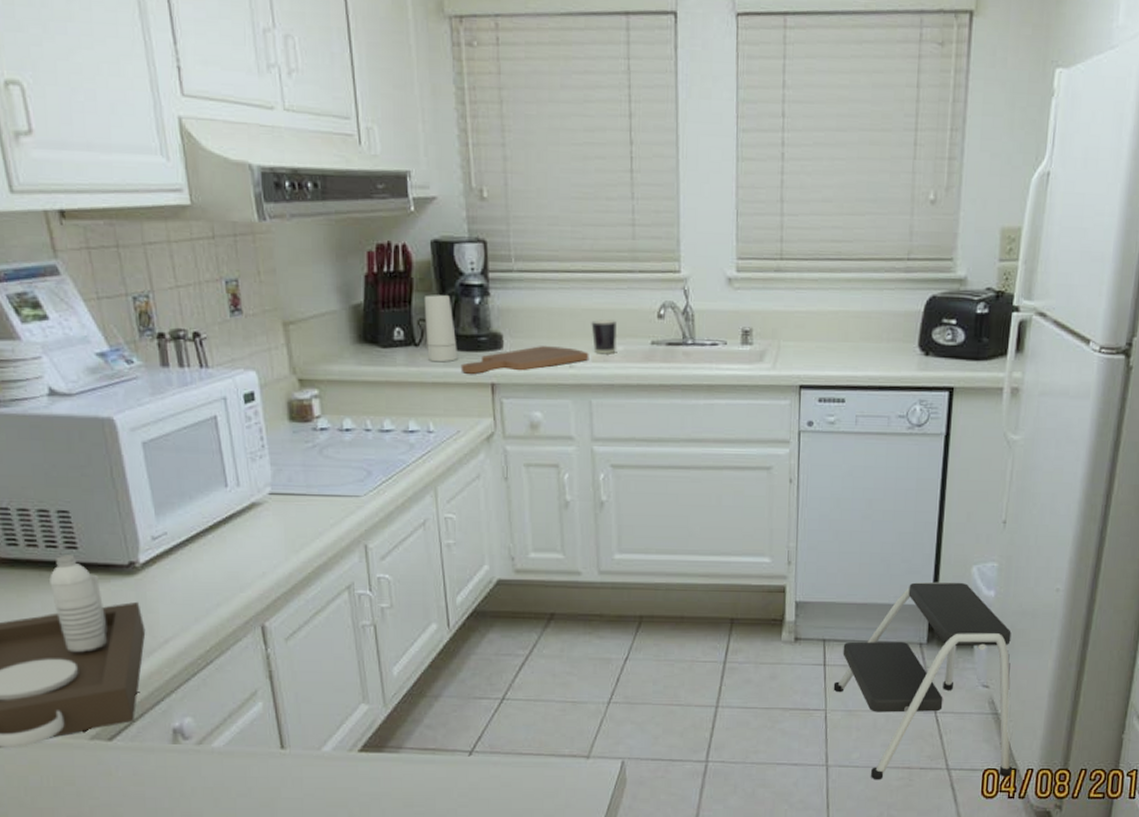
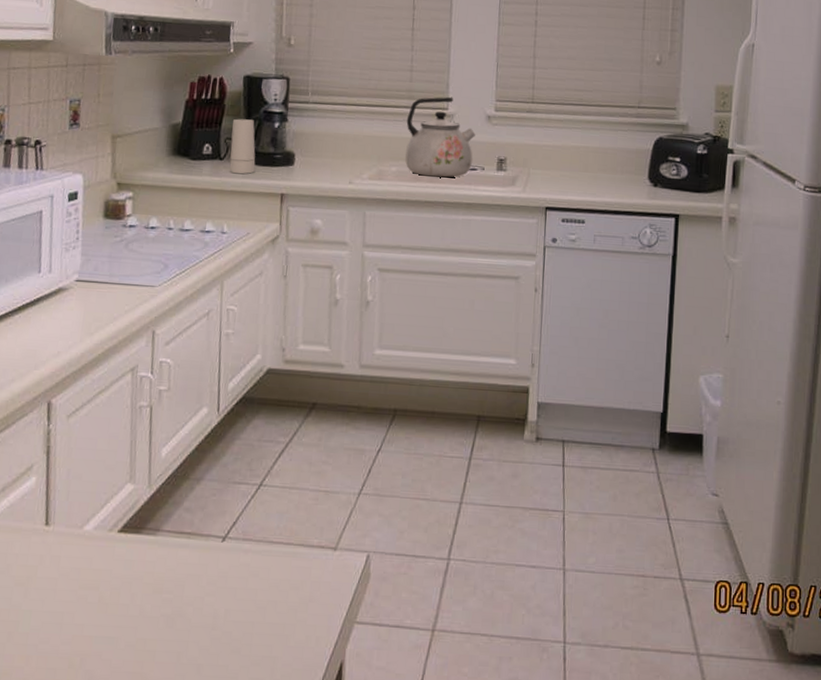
cutting board: present [460,346,589,374] -> none [256,164,367,185]
mug: present [591,319,618,354] -> none [370,144,392,174]
kettle: none [631,256,714,357] -> present [404,97,475,178]
step stool: present [833,581,1013,780] -> none [571,389,744,591]

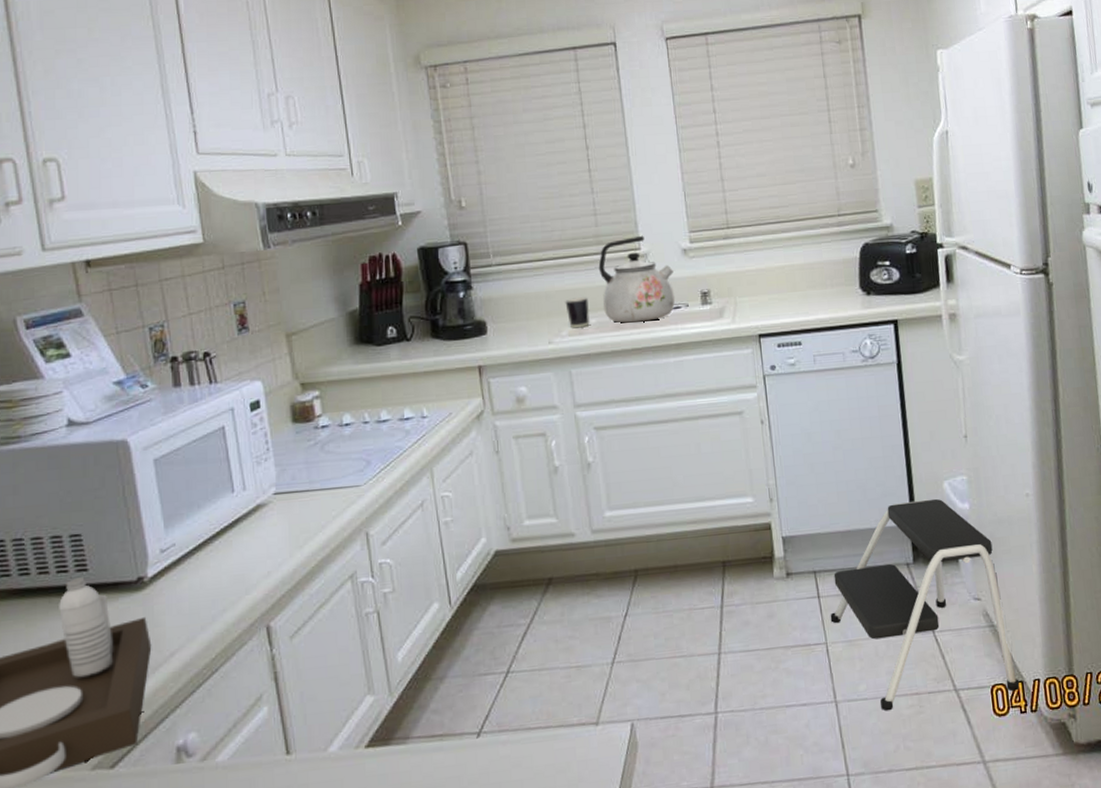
canister: present [229,118,256,175] -> none [413,293,446,354]
mug: none [370,144,392,174] -> present [565,297,590,328]
step stool: none [571,389,744,591] -> present [830,498,1020,712]

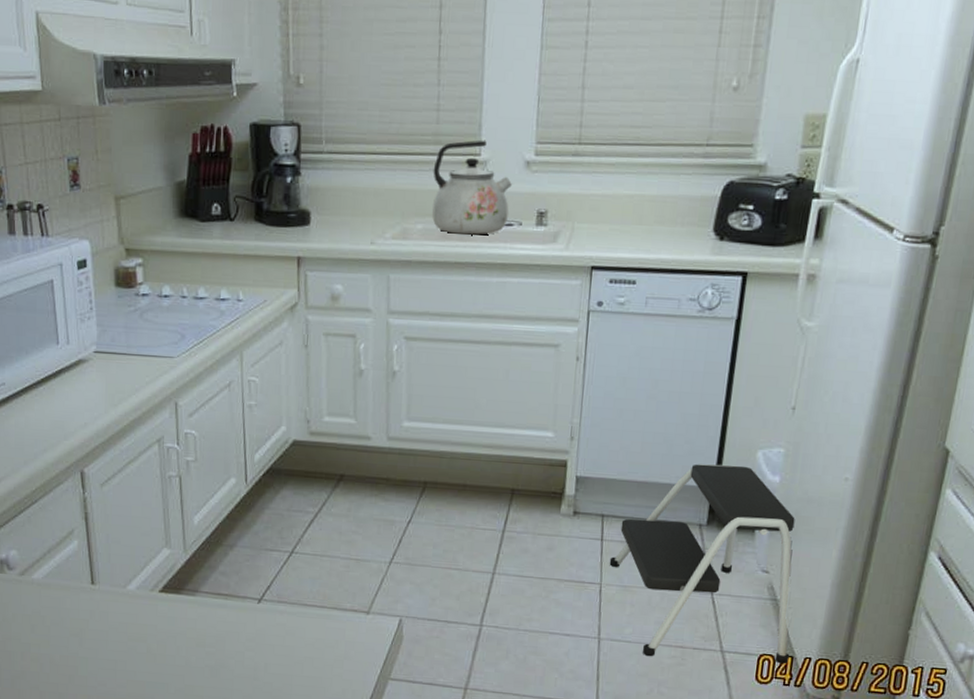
mug: present [565,297,590,328] -> none [393,199,418,232]

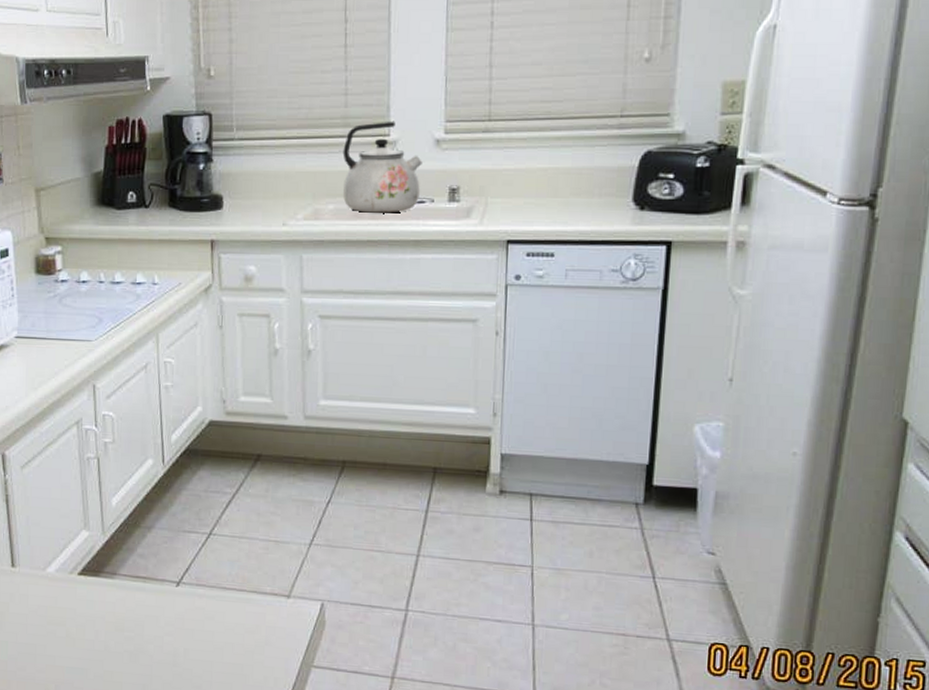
step stool: present [609,464,795,664] -> none [540,439,745,655]

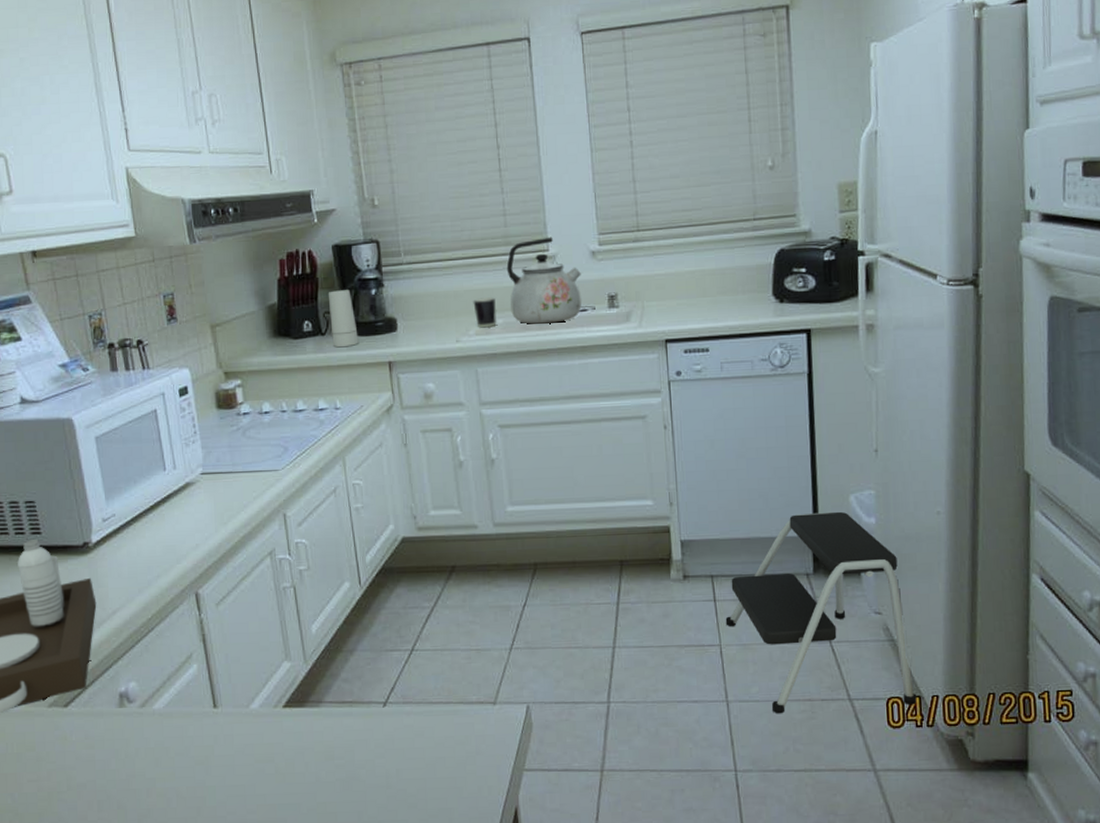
canister: none [154,162,182,222] -> present [328,290,359,348]
mug: none [304,181,329,213] -> present [473,297,497,328]
step stool: none [540,439,745,655] -> present [725,511,917,714]

